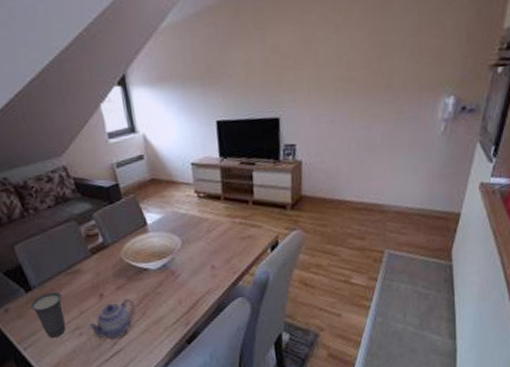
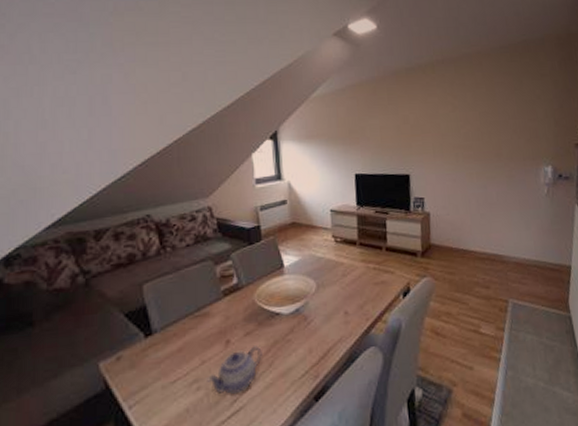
cup: present [30,291,66,338] -> none [147,337,184,394]

